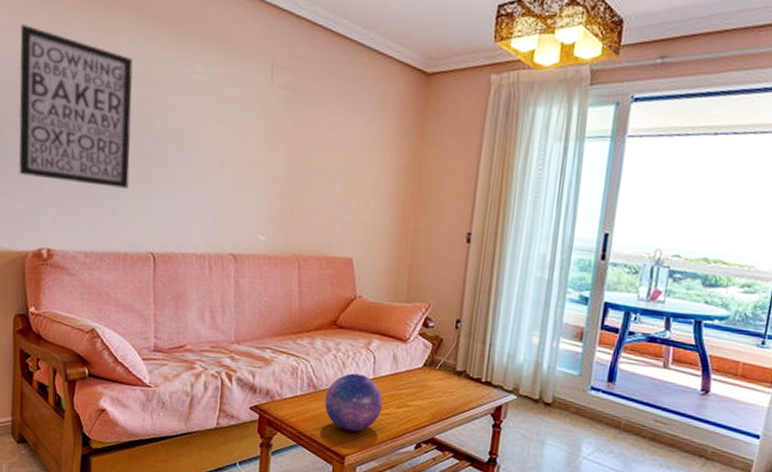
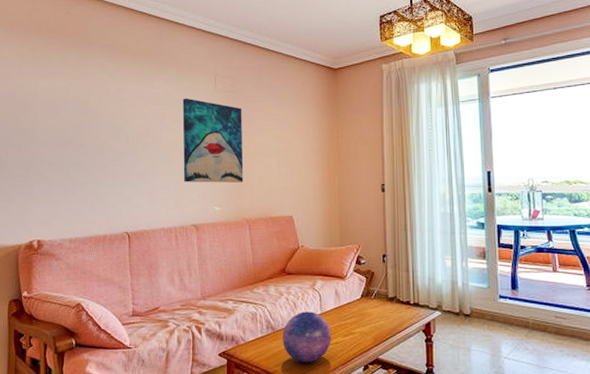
wall art: present [18,25,134,190] -> none [12,67,106,184]
wall art: none [223,90,303,209] -> present [182,98,244,183]

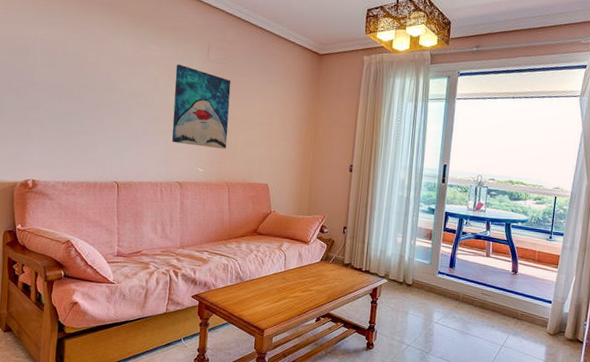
decorative ball: present [282,311,331,363] -> none [248,268,292,311]

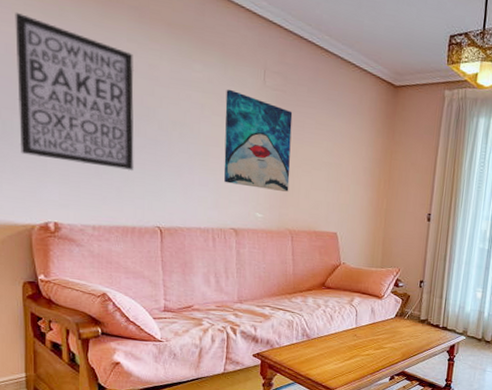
wall art: none [10,13,103,135] -> present [15,13,134,171]

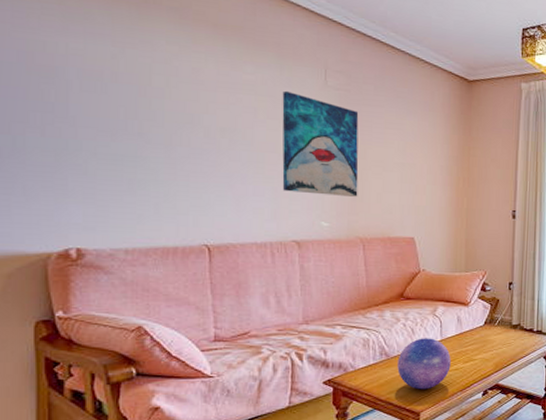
wall art: present [15,13,134,171] -> none [29,17,176,185]
decorative ball: none [316,324,364,370] -> present [397,338,451,390]

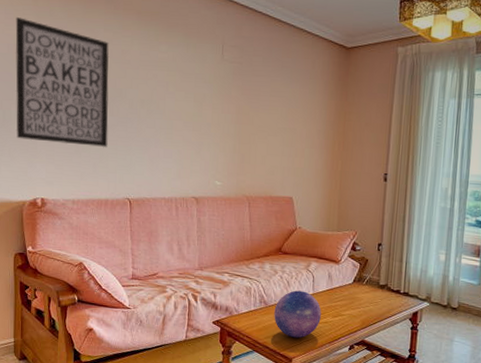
wall art: none [29,17,176,185] -> present [15,17,110,148]
wall art: present [282,90,359,197] -> none [186,65,249,159]

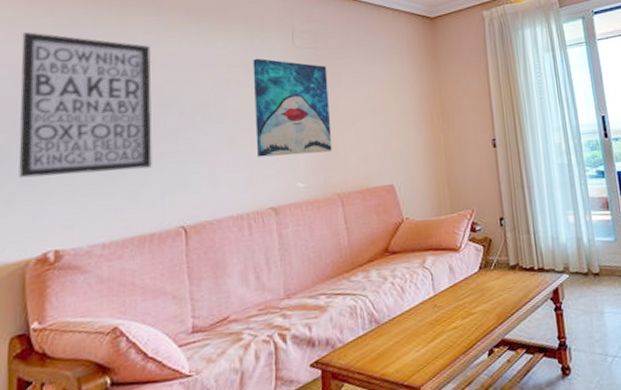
wall art: none [186,65,249,159] -> present [253,58,332,158]
decorative ball: present [274,290,321,338] -> none [389,294,449,359]

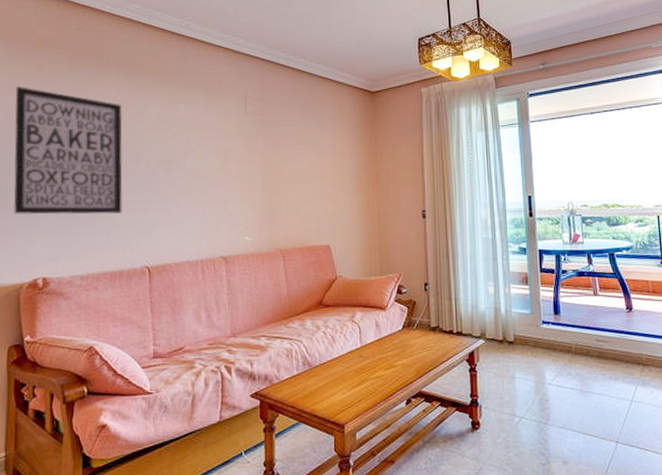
wall art: present [253,58,332,158] -> none [209,121,277,212]

